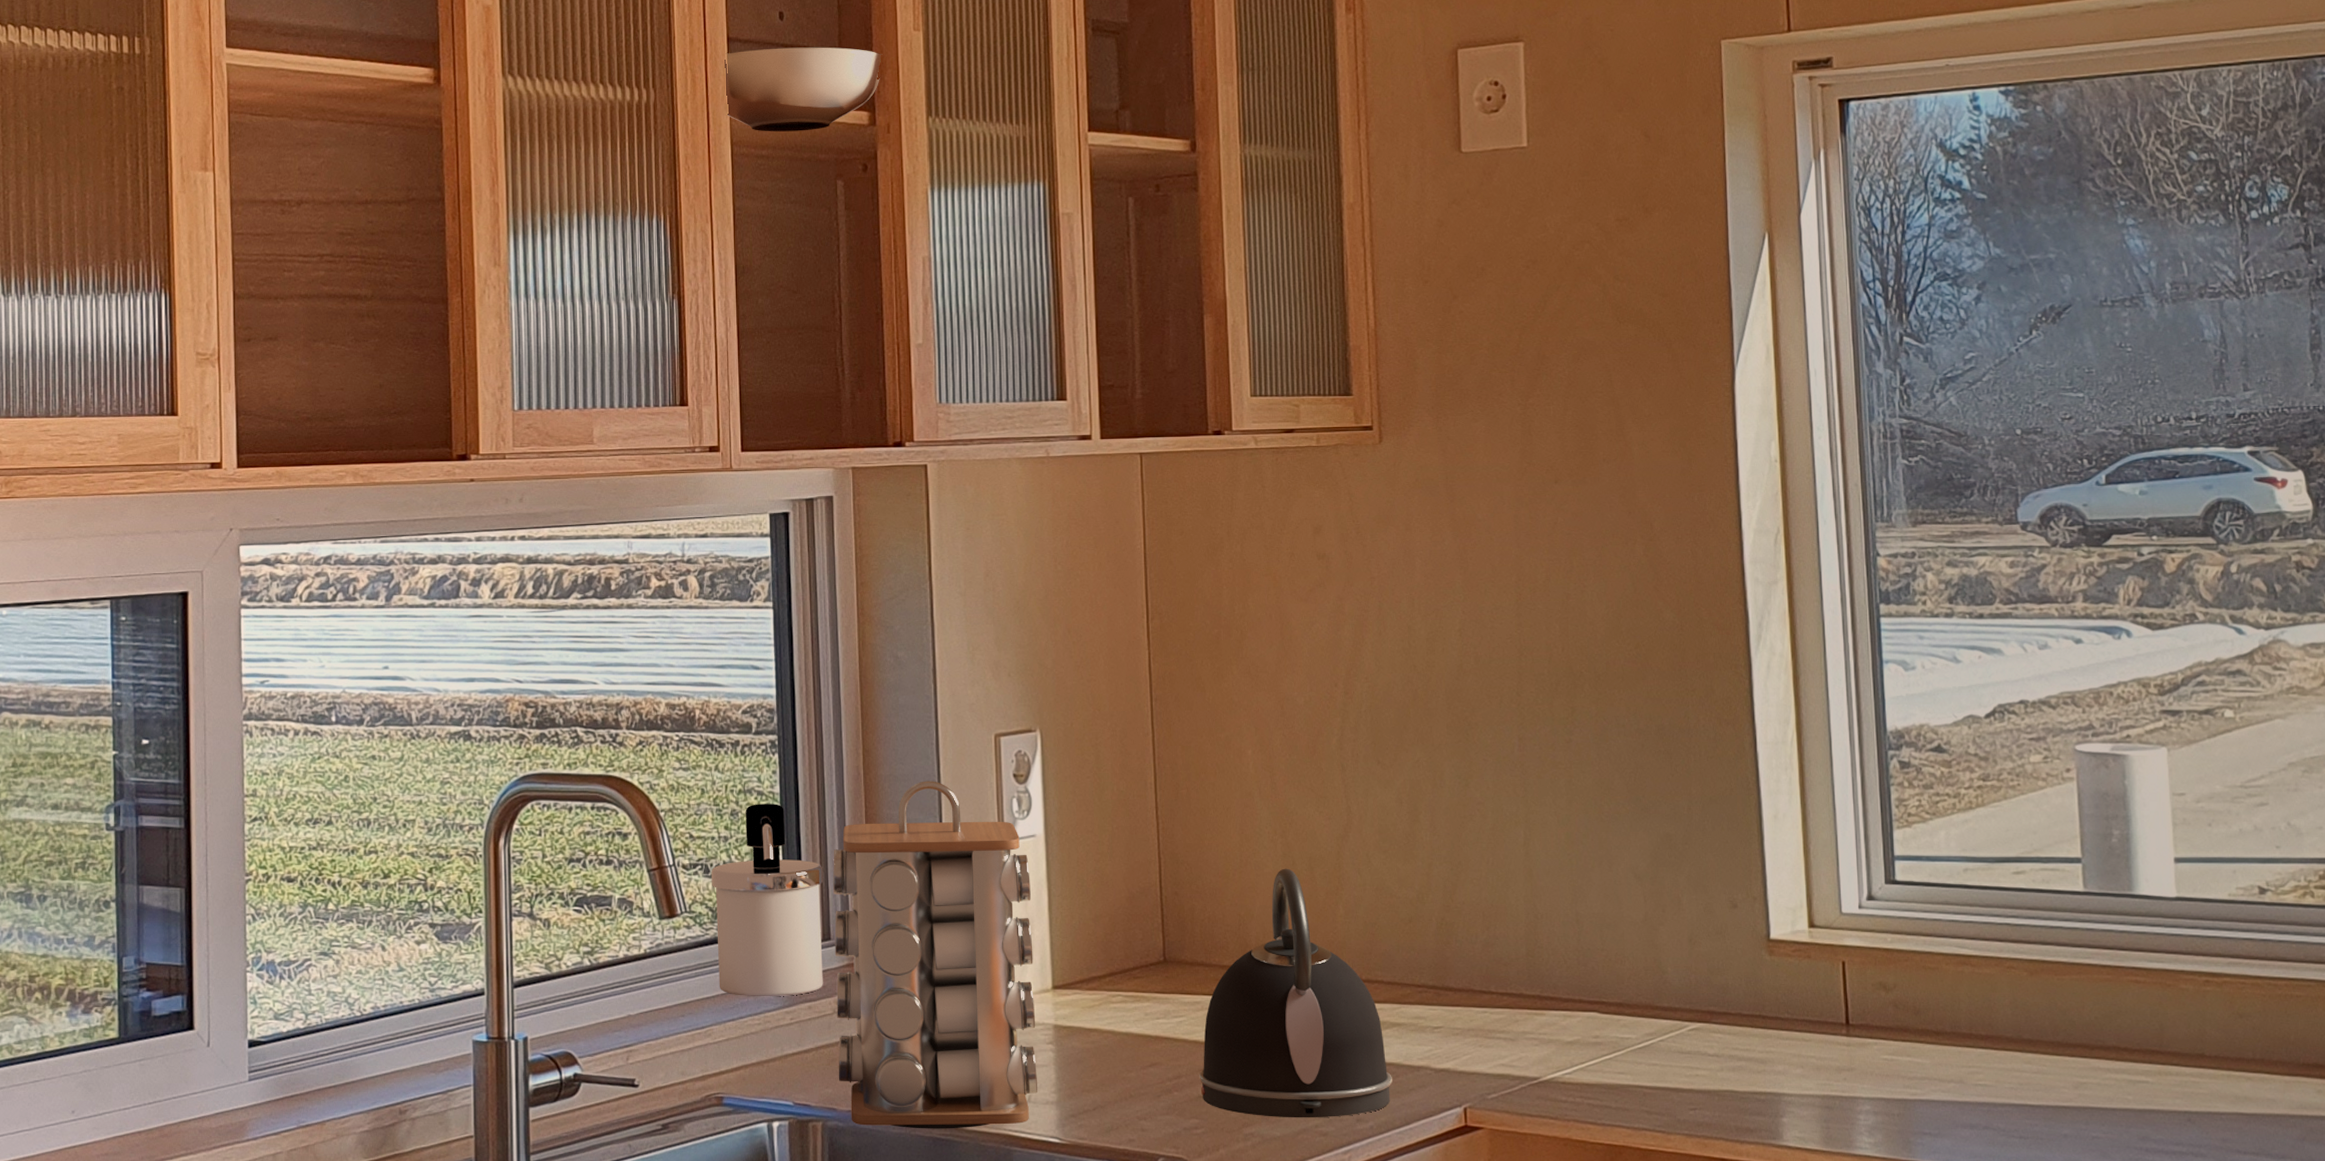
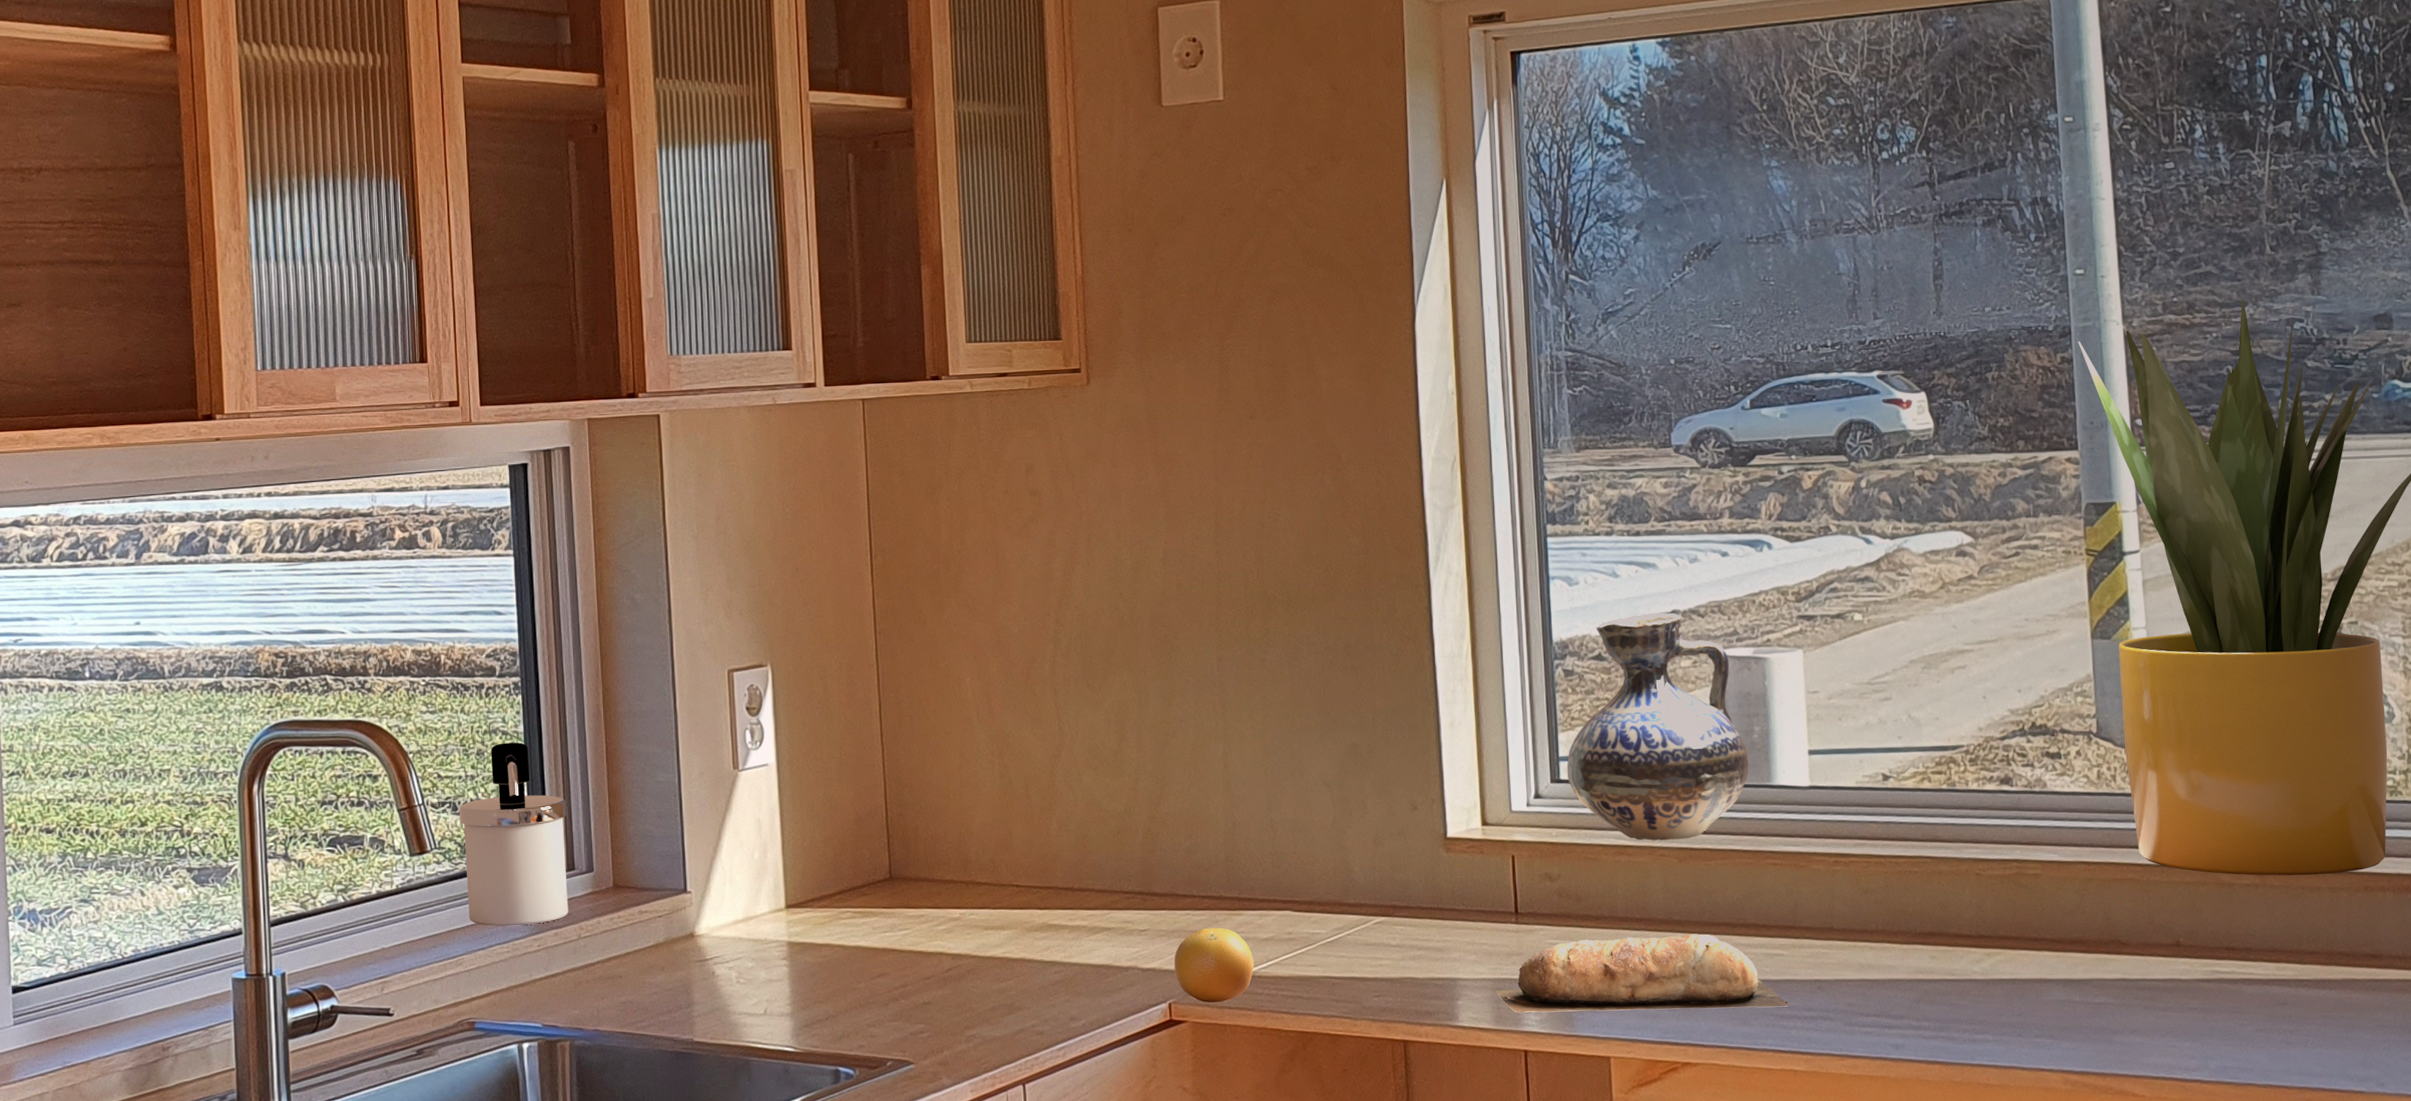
bowl: present [725,47,882,132] -> none [456,11,609,95]
spice rack: present [832,781,1037,1129] -> none [576,716,773,1044]
kettle: present [1199,868,1393,1118] -> none [924,787,1104,1020]
fruit: none [1469,1027,1558,1108] -> present [1173,927,1254,1003]
bread loaf: none [1824,1055,2156,1140] -> present [1495,934,1790,1013]
ceramic jug: none [1903,702,2107,951] -> present [1567,612,1749,841]

